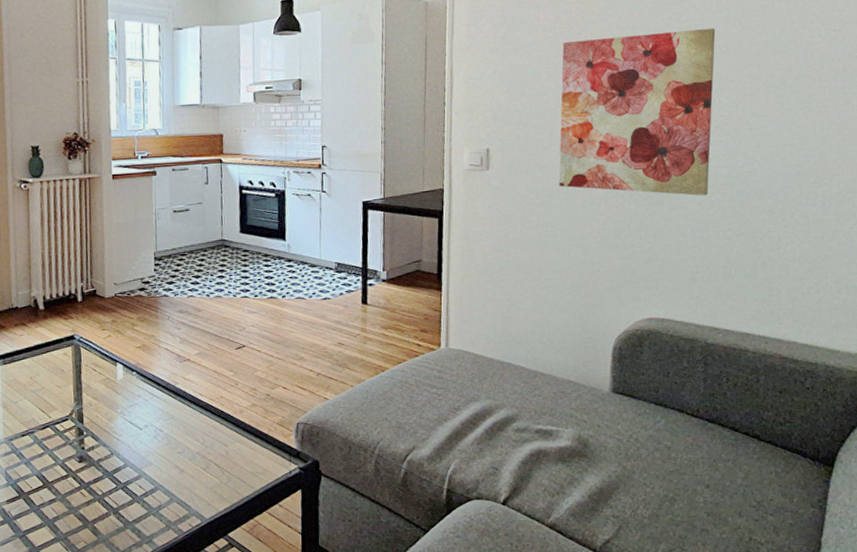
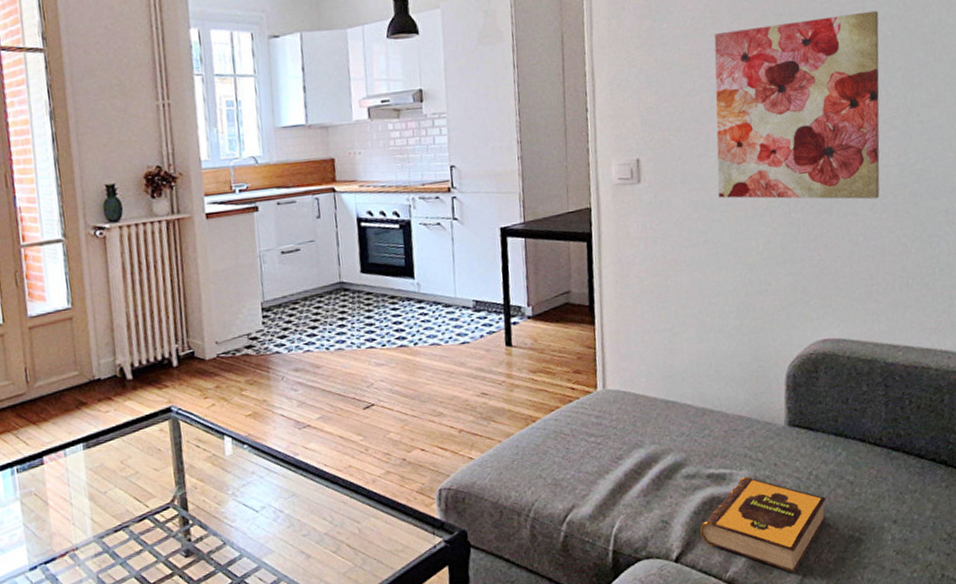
hardback book: none [527,434,644,524] -> present [700,476,826,573]

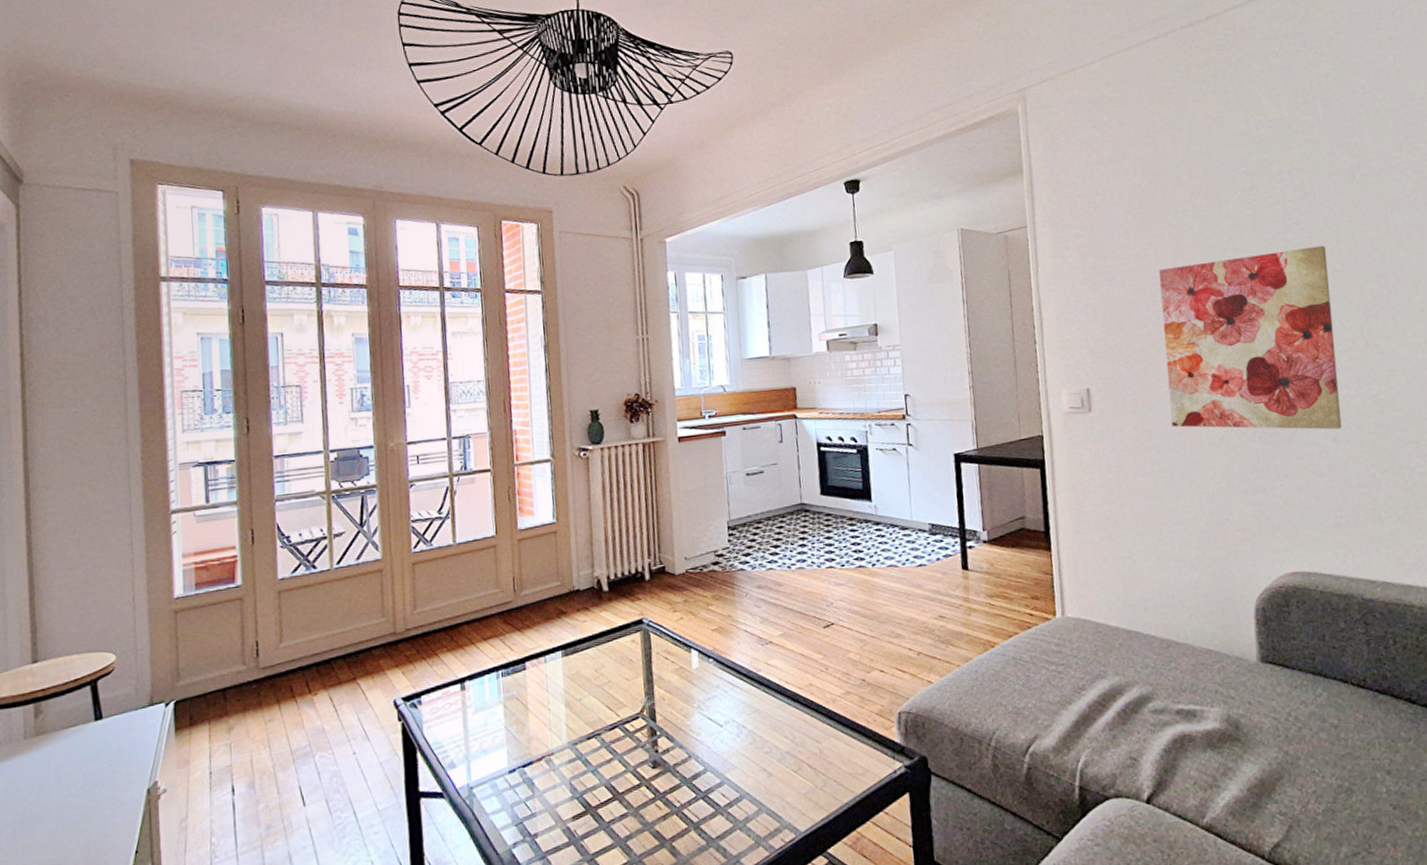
hardback book: present [700,476,826,573] -> none [1171,714,1310,823]

